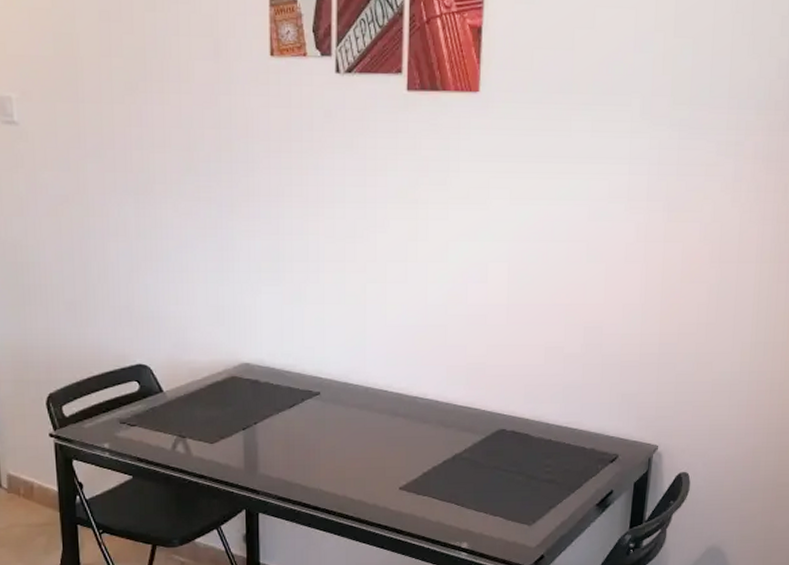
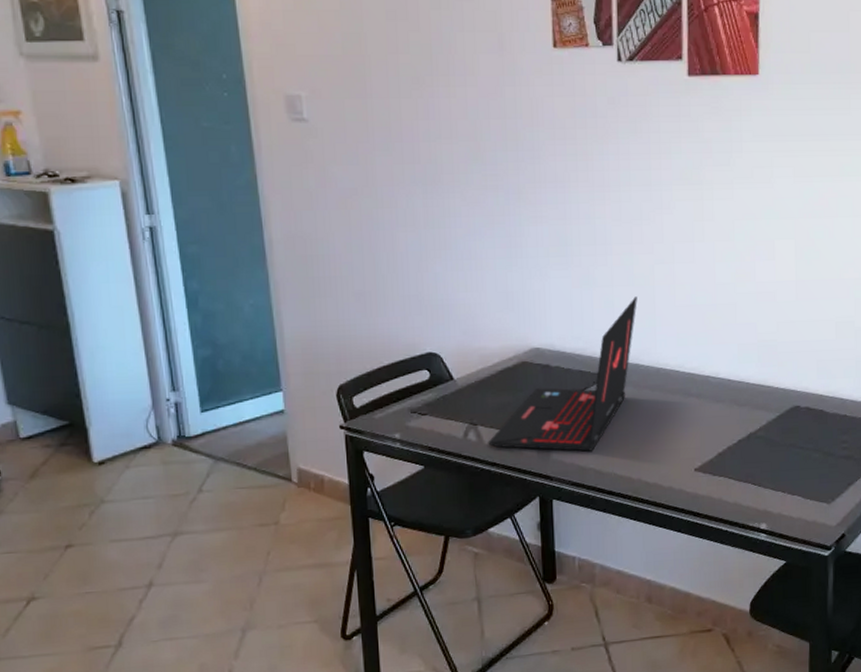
laptop: none [196,315,348,467] -> present [488,296,637,452]

